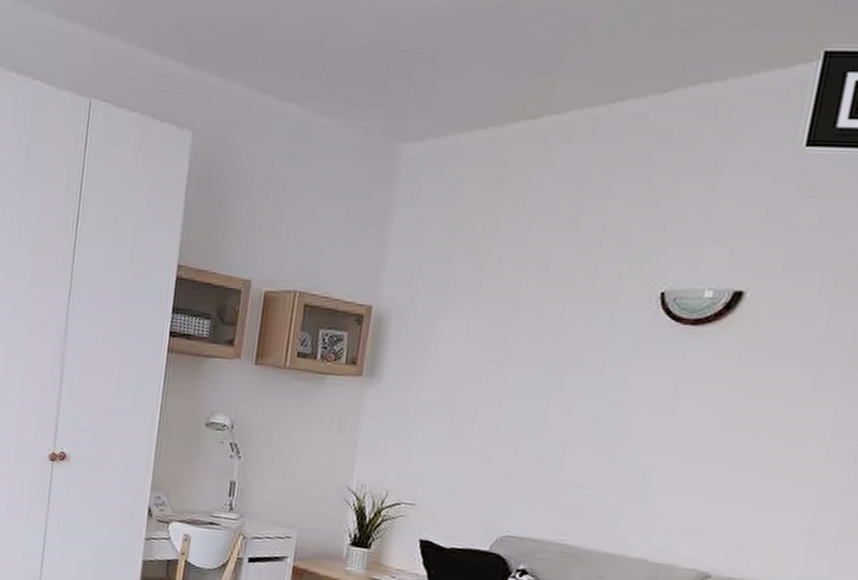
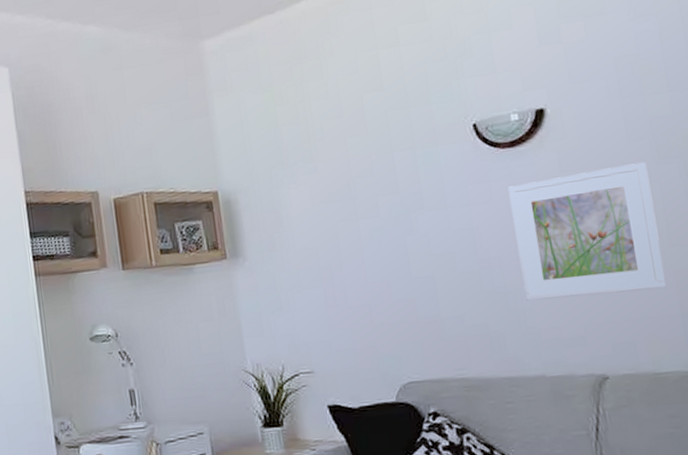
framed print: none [654,365,833,504] -> present [507,162,667,301]

